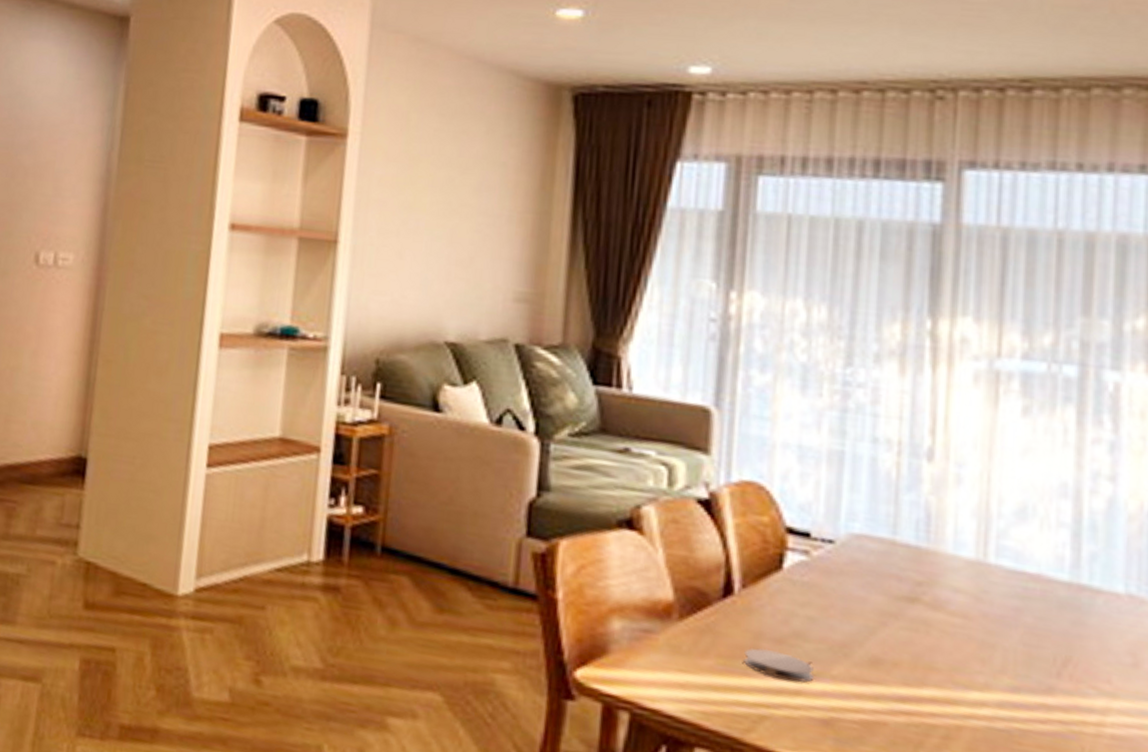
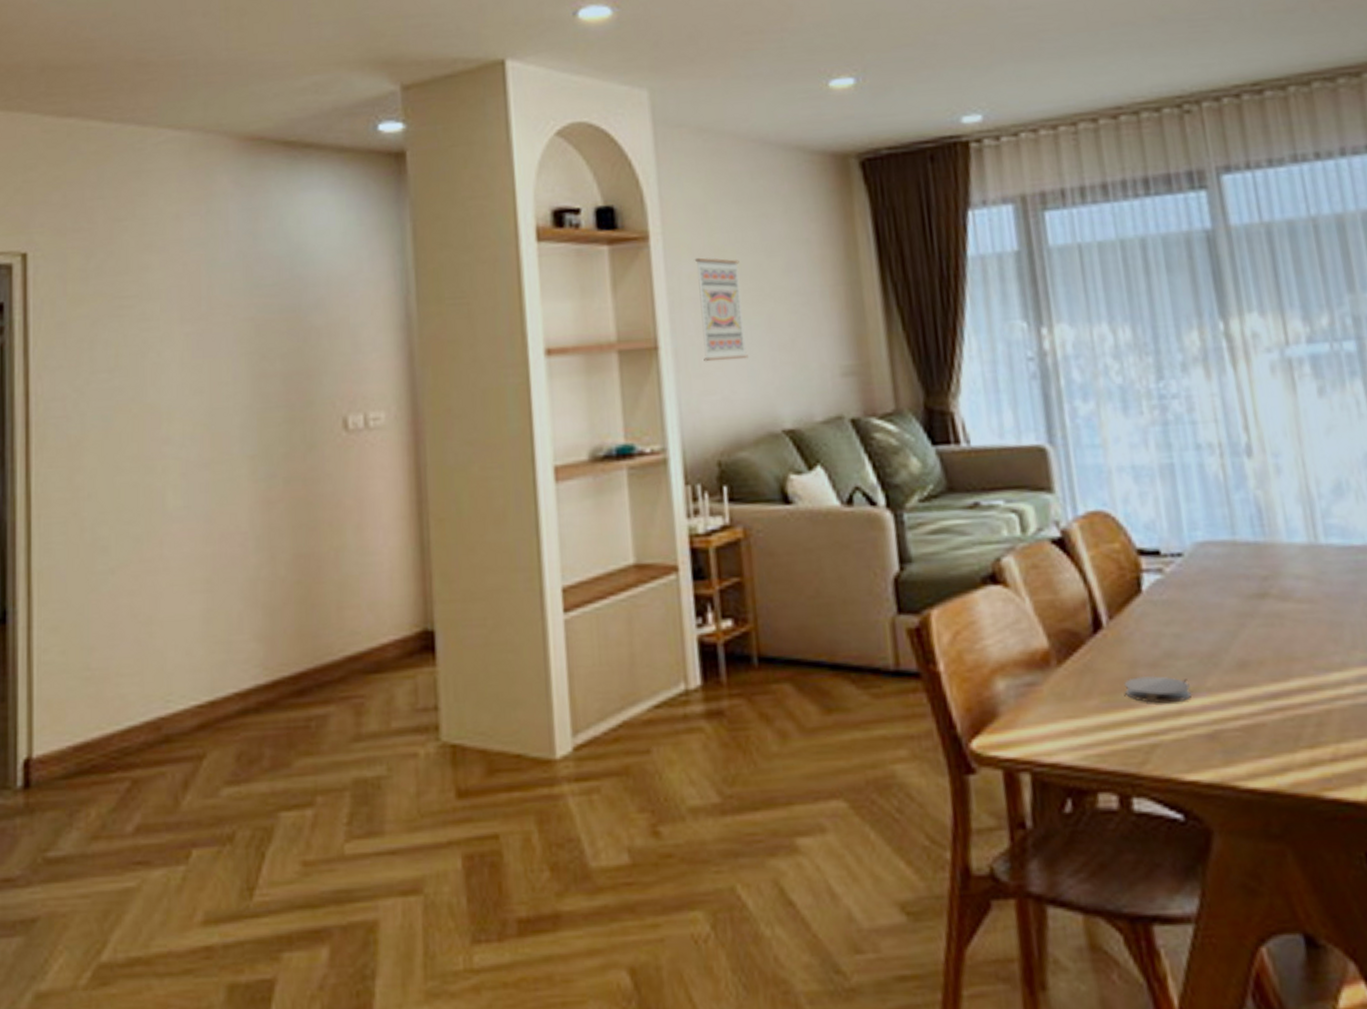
wall art: none [380,162,432,268] -> present [694,257,748,362]

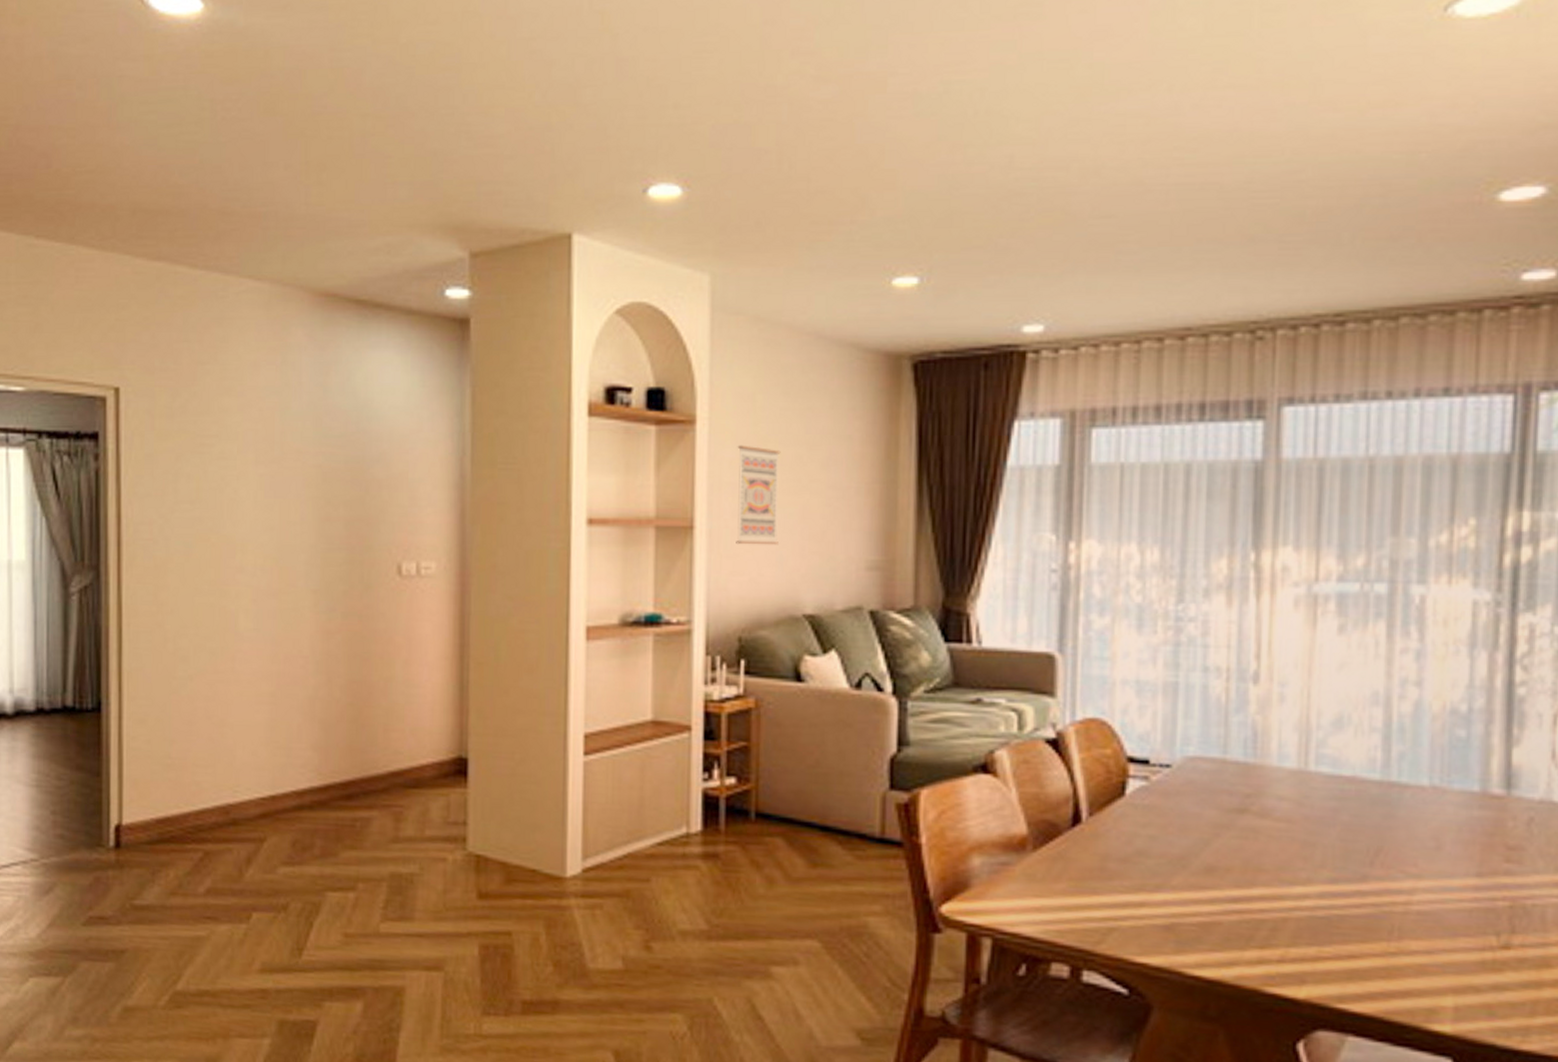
coaster: present [1124,675,1191,704] -> none [1093,868,1155,895]

